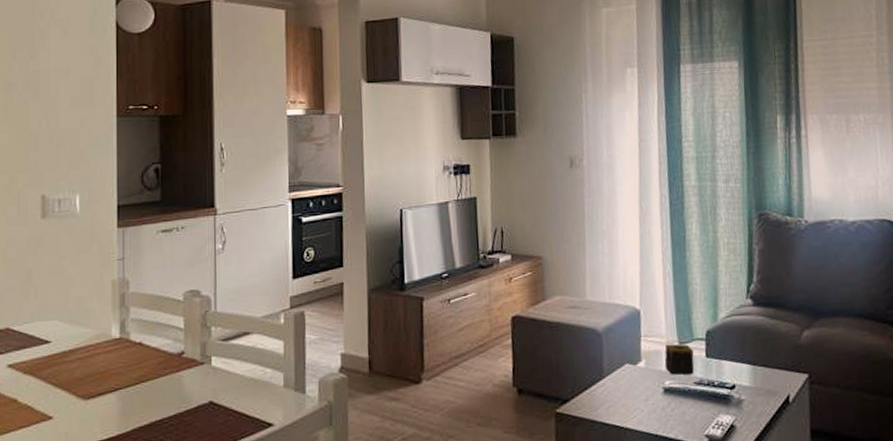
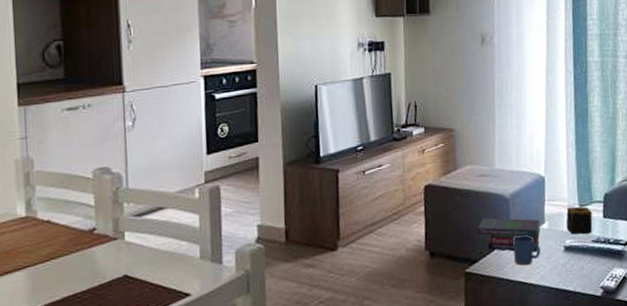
books: none [568,353,637,393] -> present [477,217,540,253]
mug: none [607,373,637,407] -> present [513,234,541,265]

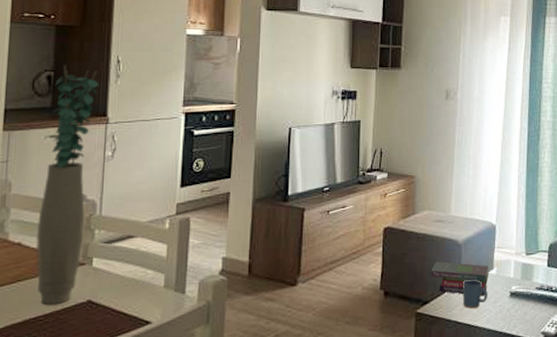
vase: none [64,32,113,282] -> present [36,64,99,305]
candle: present [566,206,593,234] -> none [513,255,538,281]

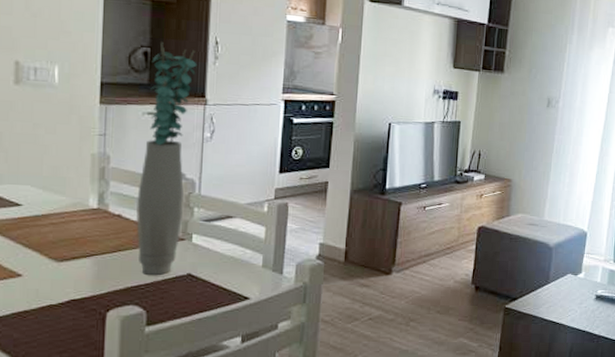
books: present [430,261,489,297] -> none [520,262,577,297]
mug: present [463,279,488,308] -> none [550,280,574,307]

